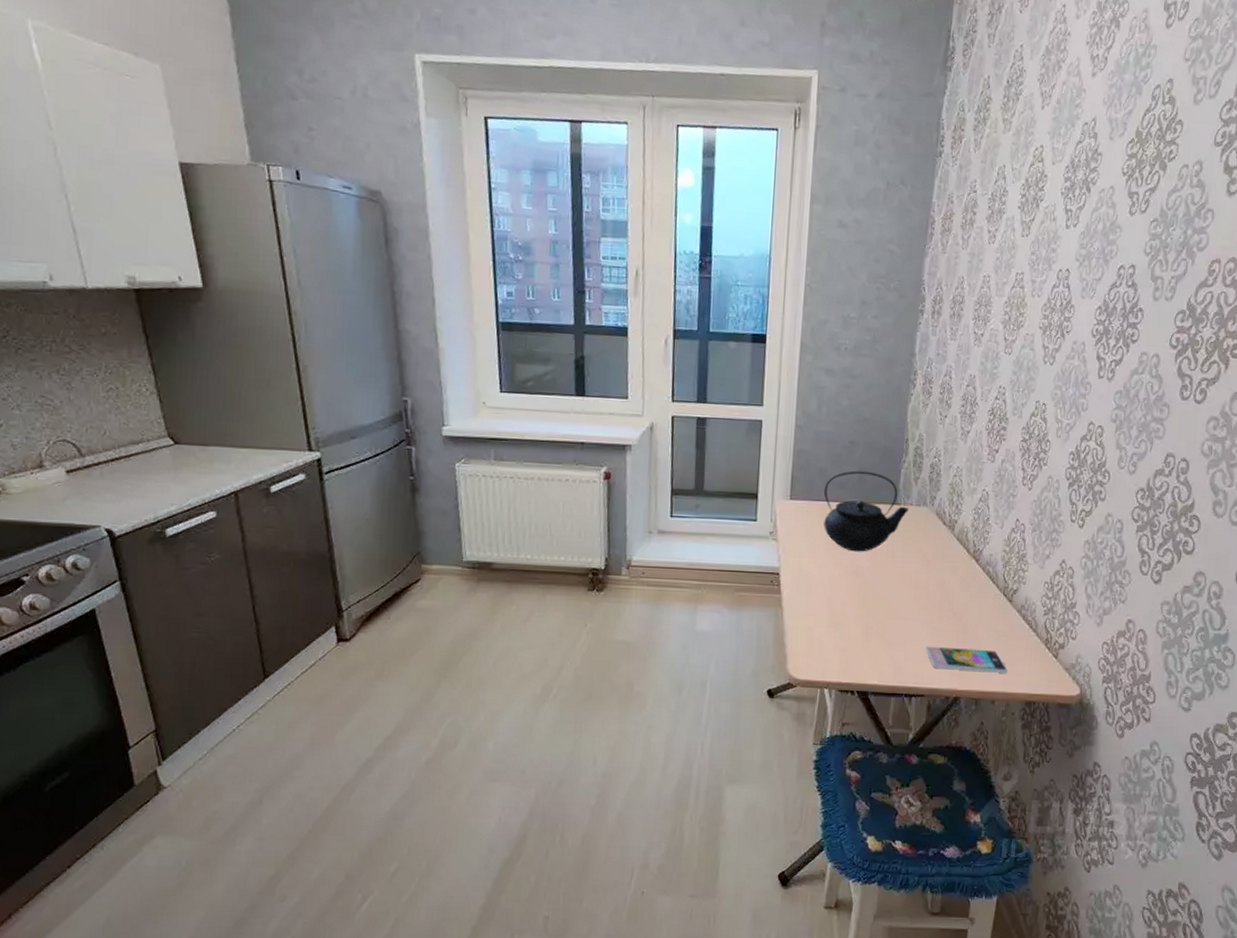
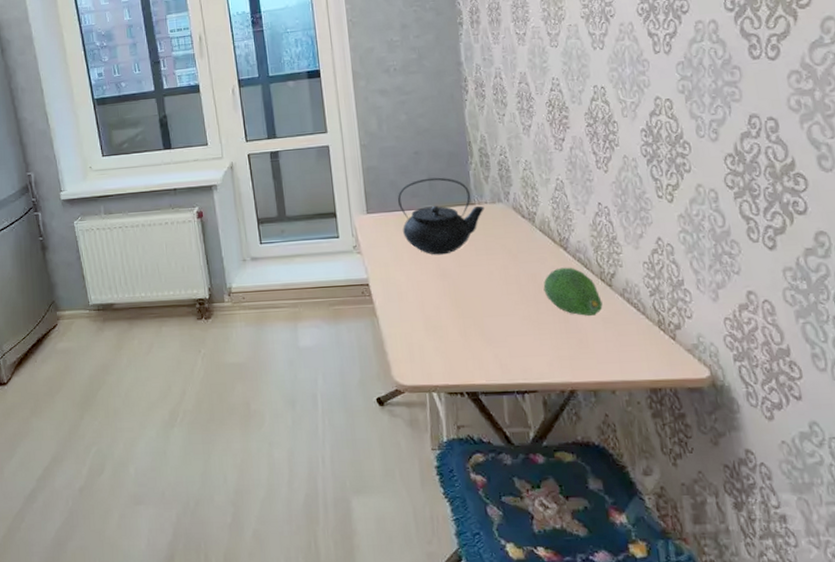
smartphone: present [925,646,1008,673] -> none [529,338,623,363]
fruit: none [949,578,1001,628] -> present [543,267,603,316]

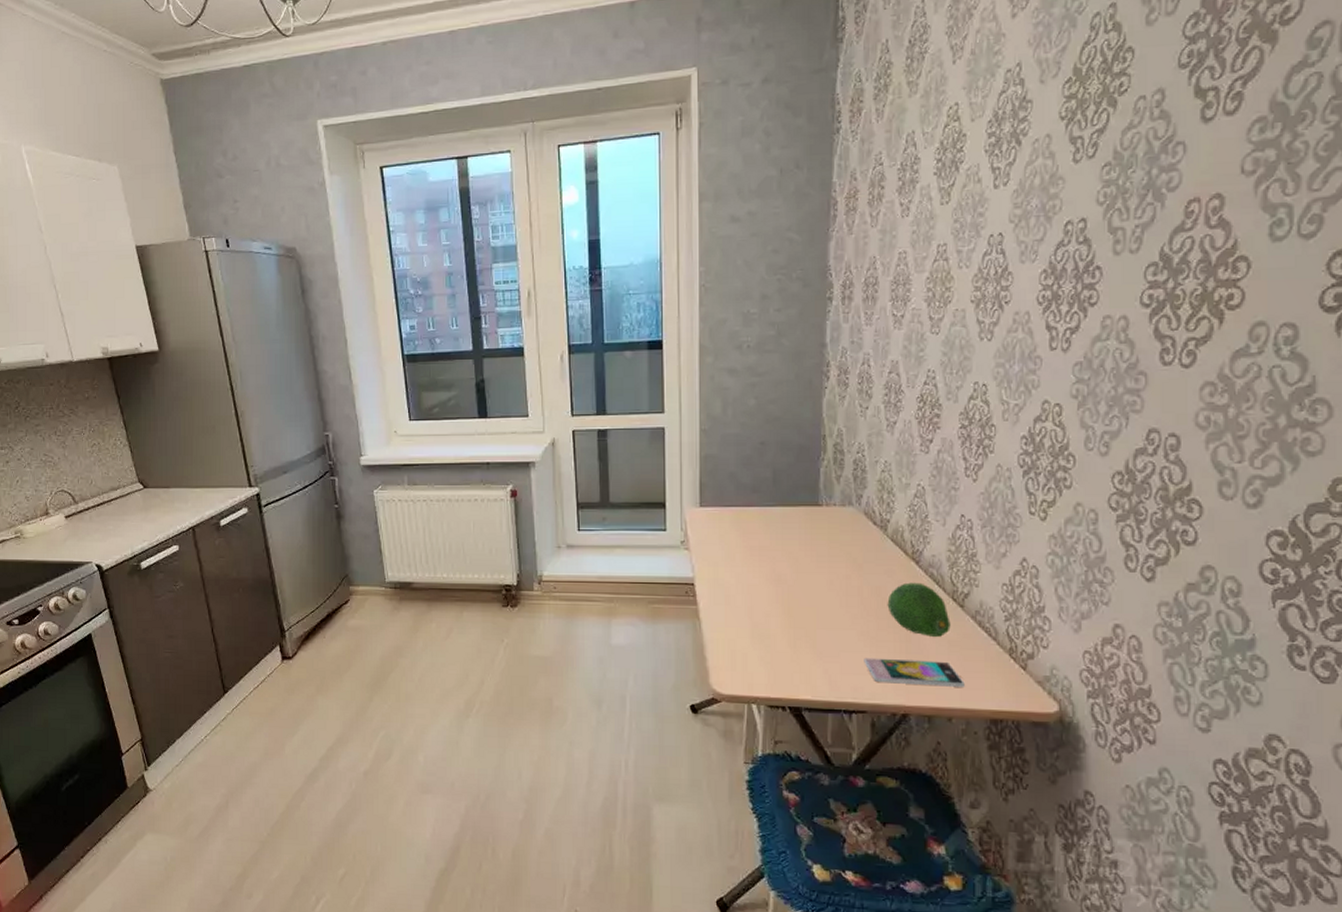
teapot: present [397,177,484,255] -> none [735,472,832,558]
smartphone: none [529,338,623,363] -> present [864,657,965,687]

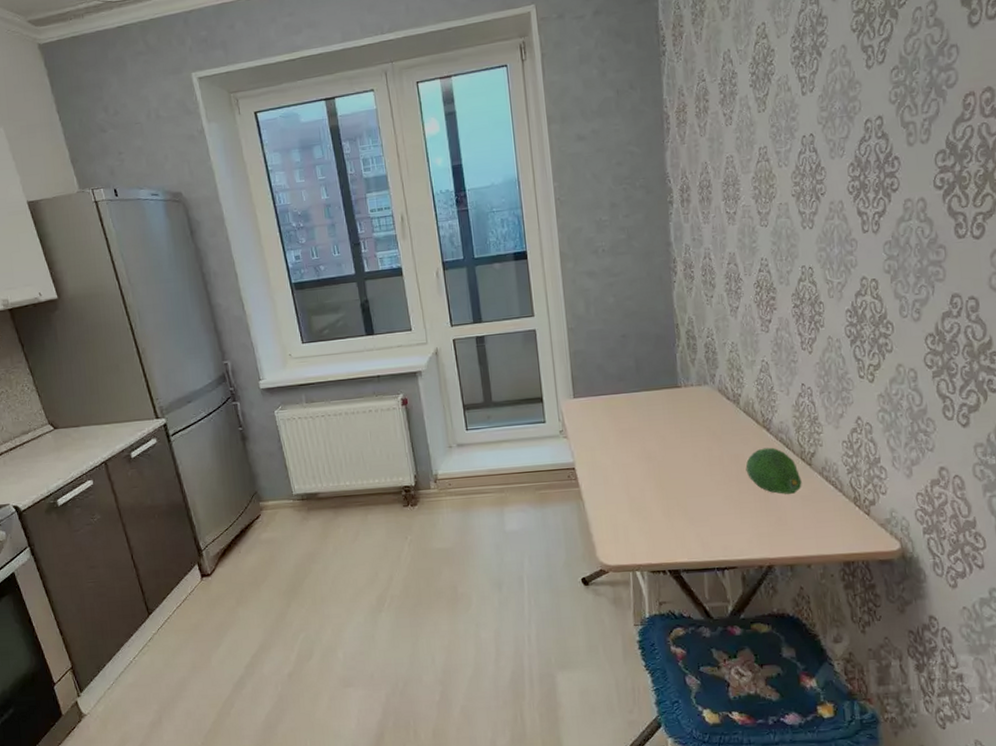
smartphone: present [864,657,965,687] -> none [730,515,819,540]

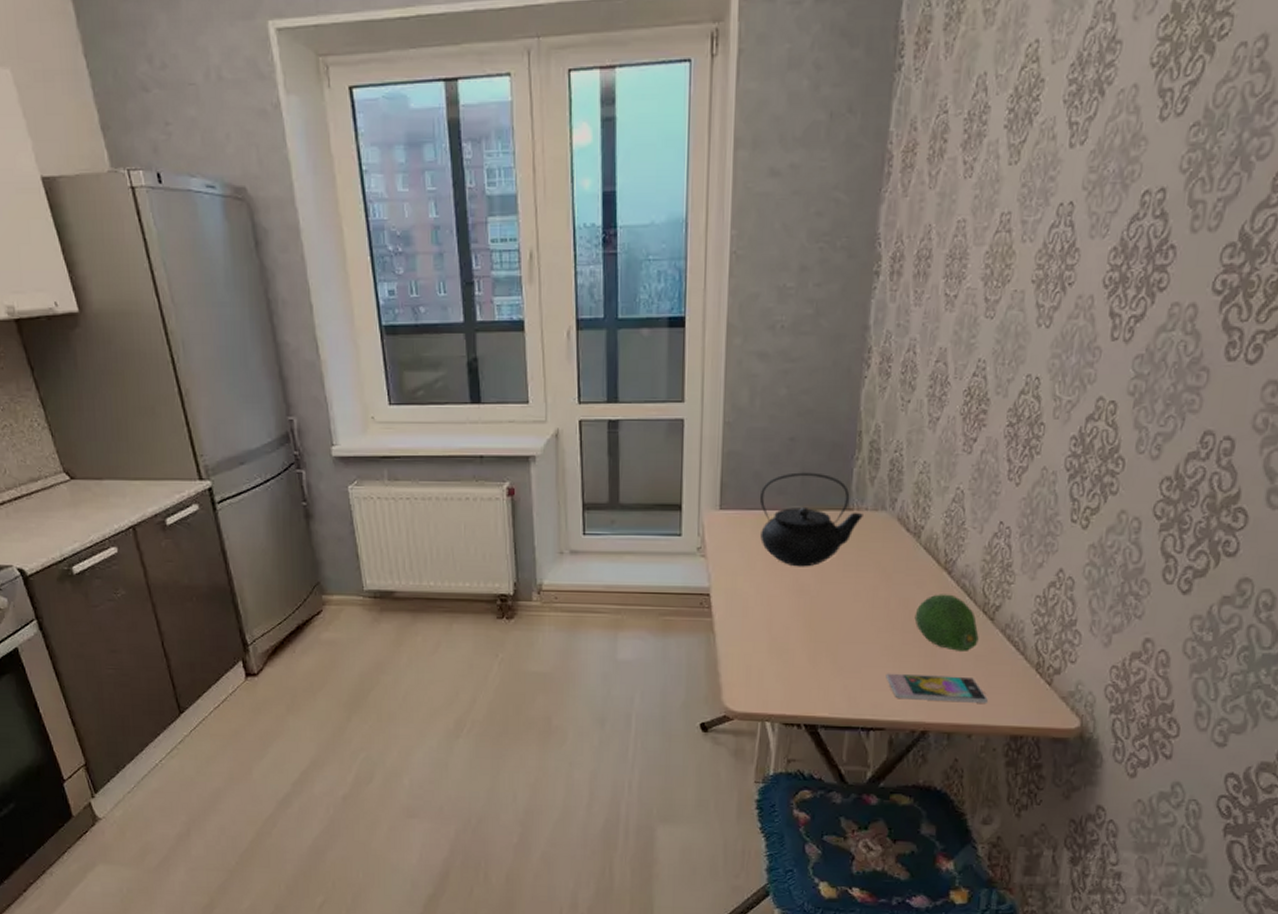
teapot: none [604,360,690,438] -> present [759,472,863,567]
smartphone: none [730,515,819,540] -> present [885,673,988,703]

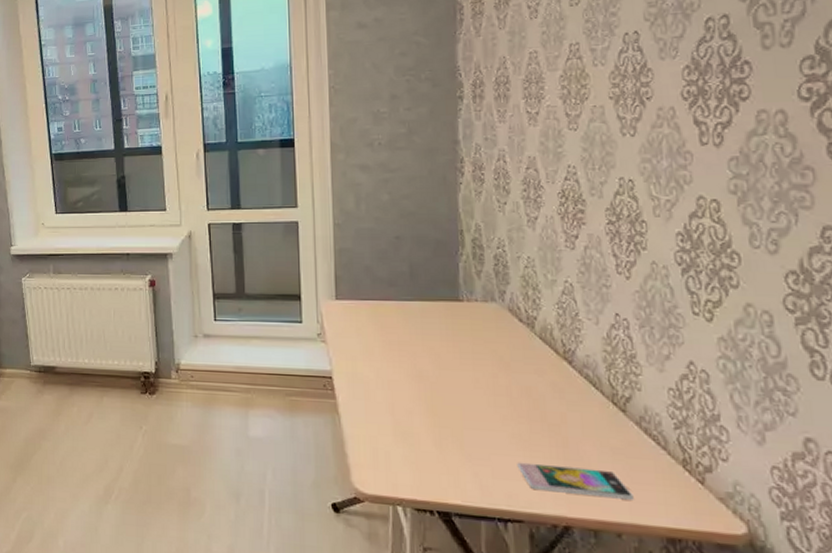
teapot: present [759,472,863,567] -> none [371,267,474,354]
fruit: present [914,594,979,651] -> none [539,383,613,443]

